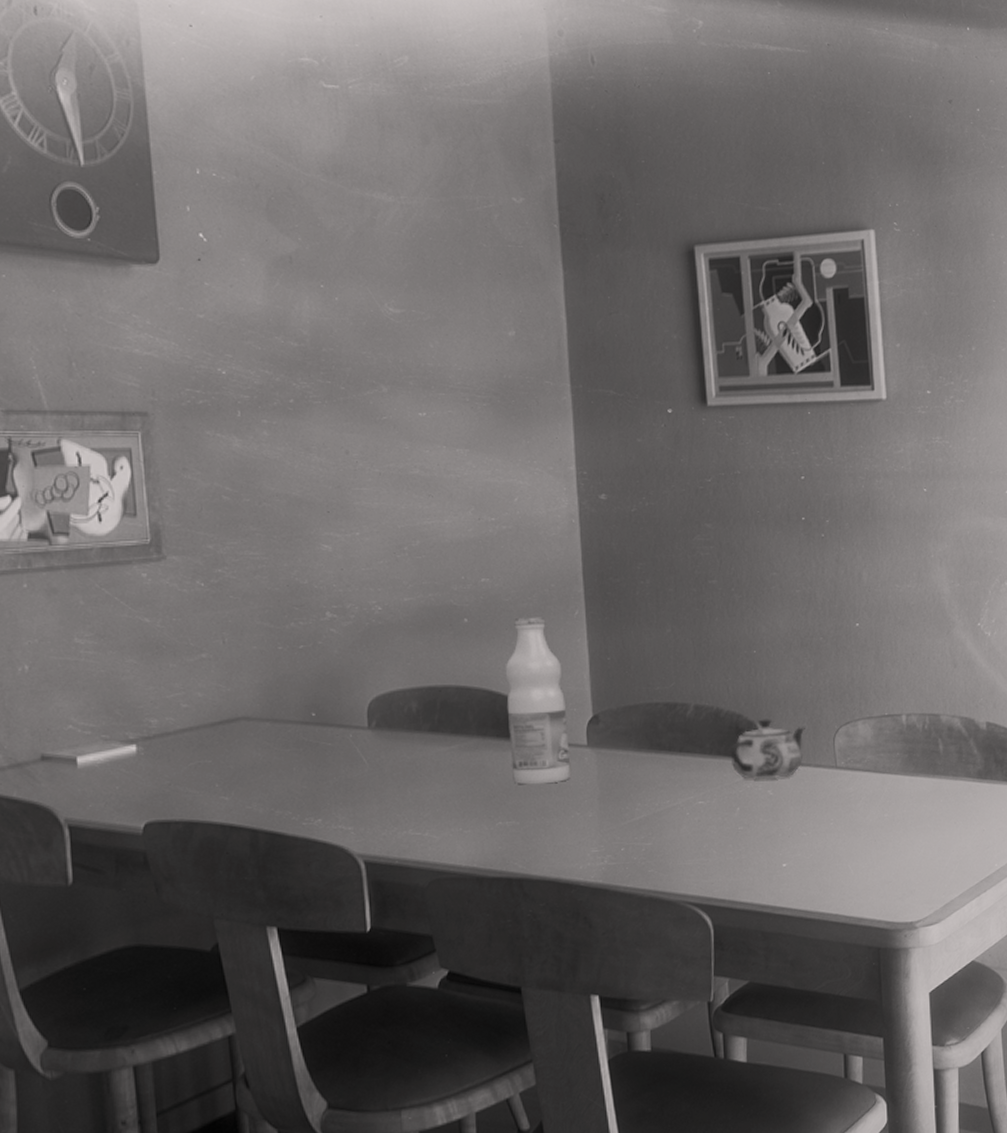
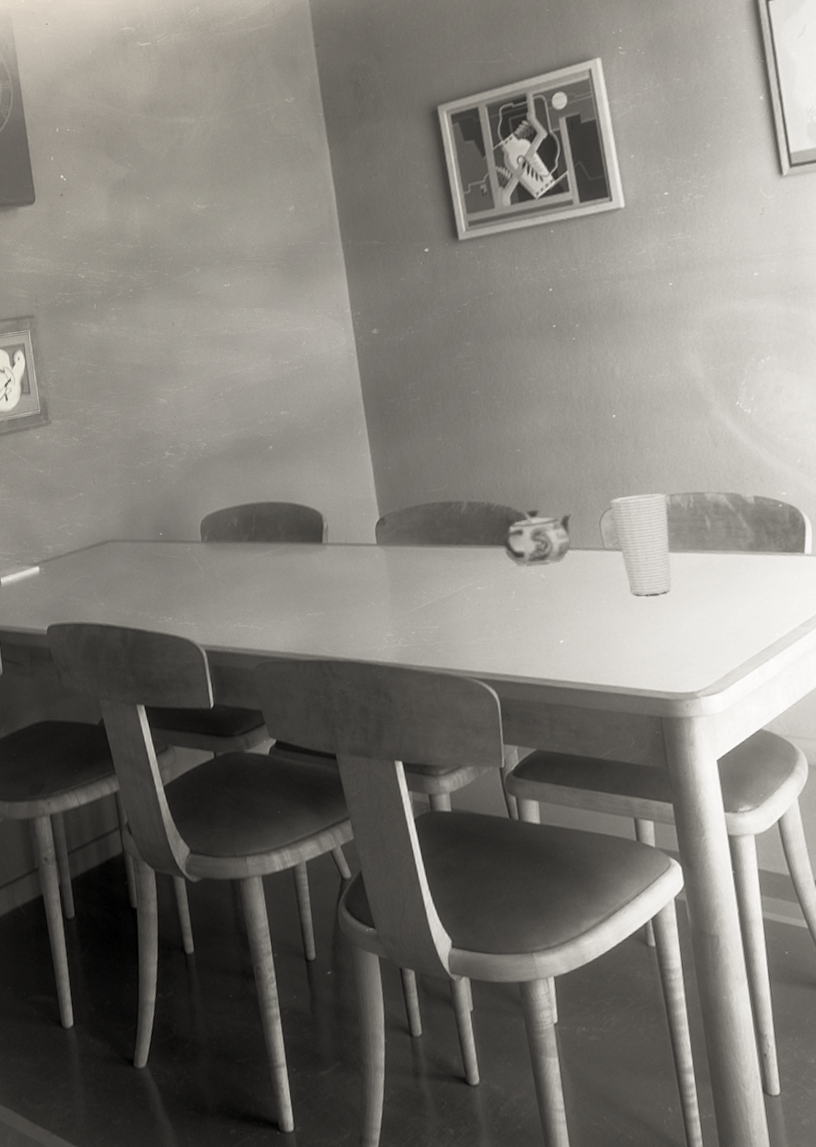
bottle: present [505,617,570,785] -> none [304,438,364,581]
cup: none [845,711,904,820] -> present [609,492,672,596]

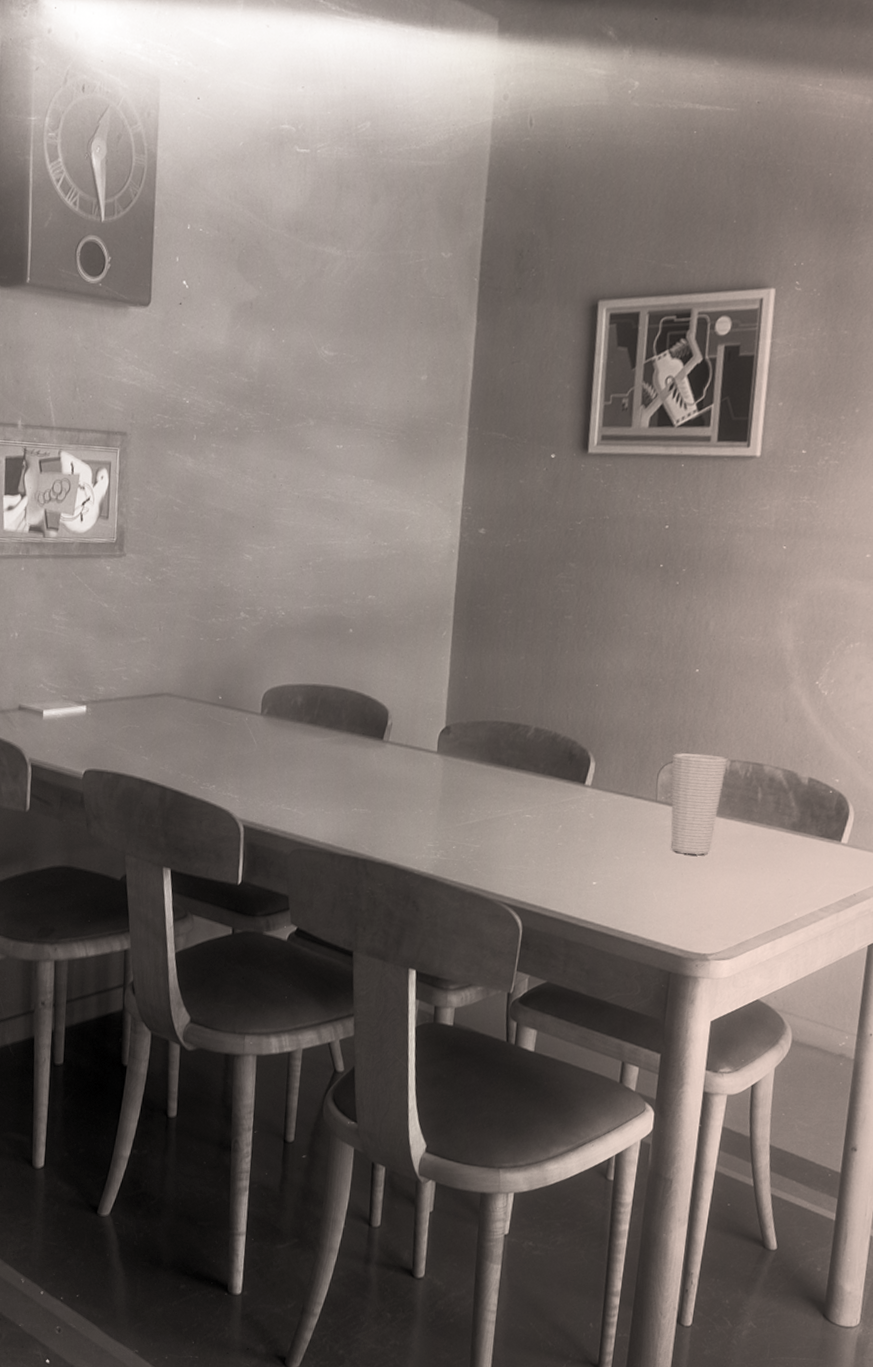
teapot: present [502,509,571,566] -> none [560,748,633,804]

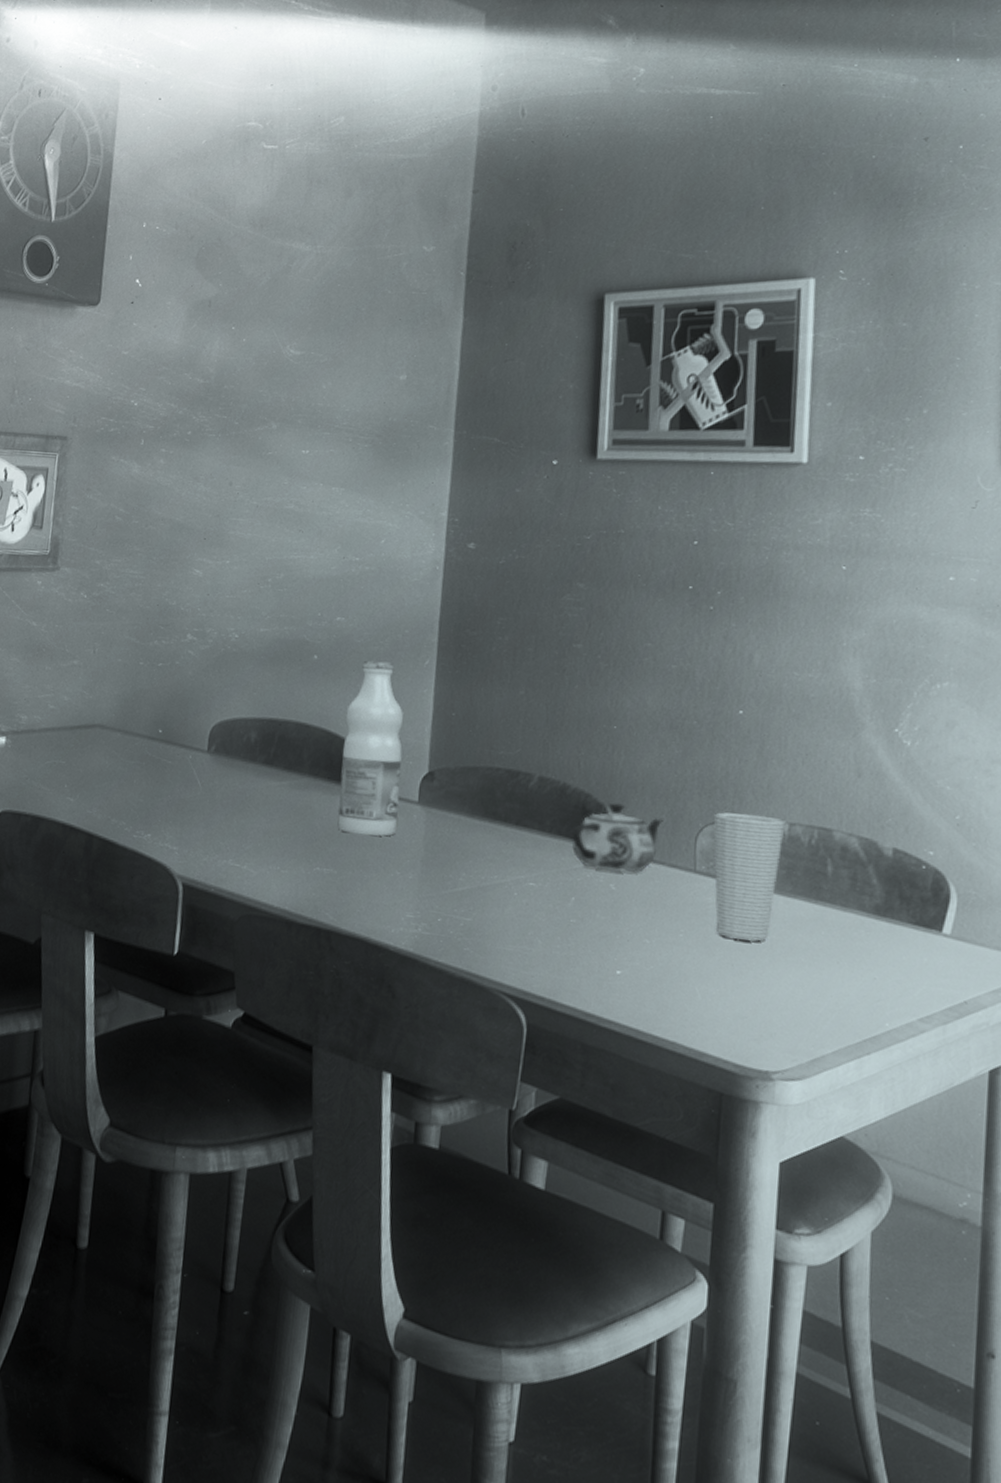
bottle: none [371,633,426,781] -> present [337,660,404,836]
teapot: none [560,748,633,804] -> present [572,802,663,873]

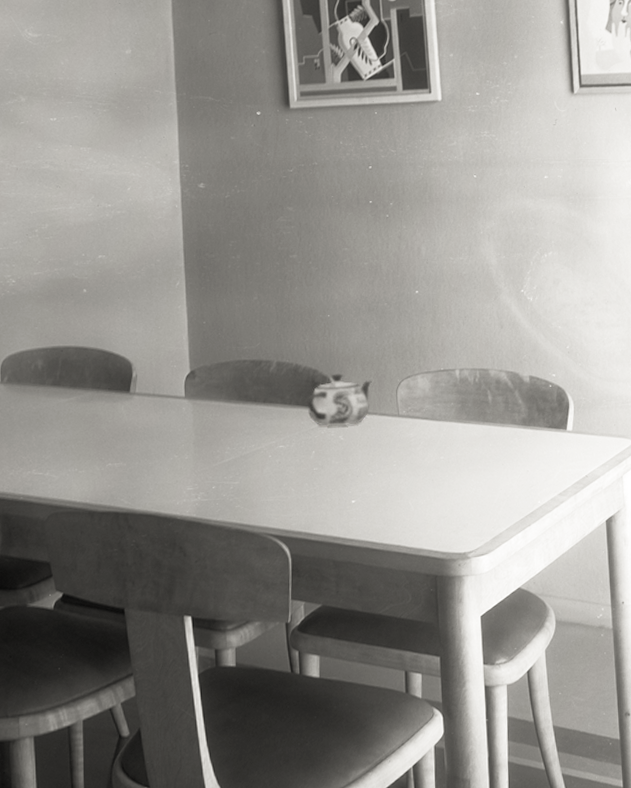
bottle: present [337,660,404,836] -> none [116,287,170,431]
cup: present [713,812,786,942] -> none [407,366,457,462]

